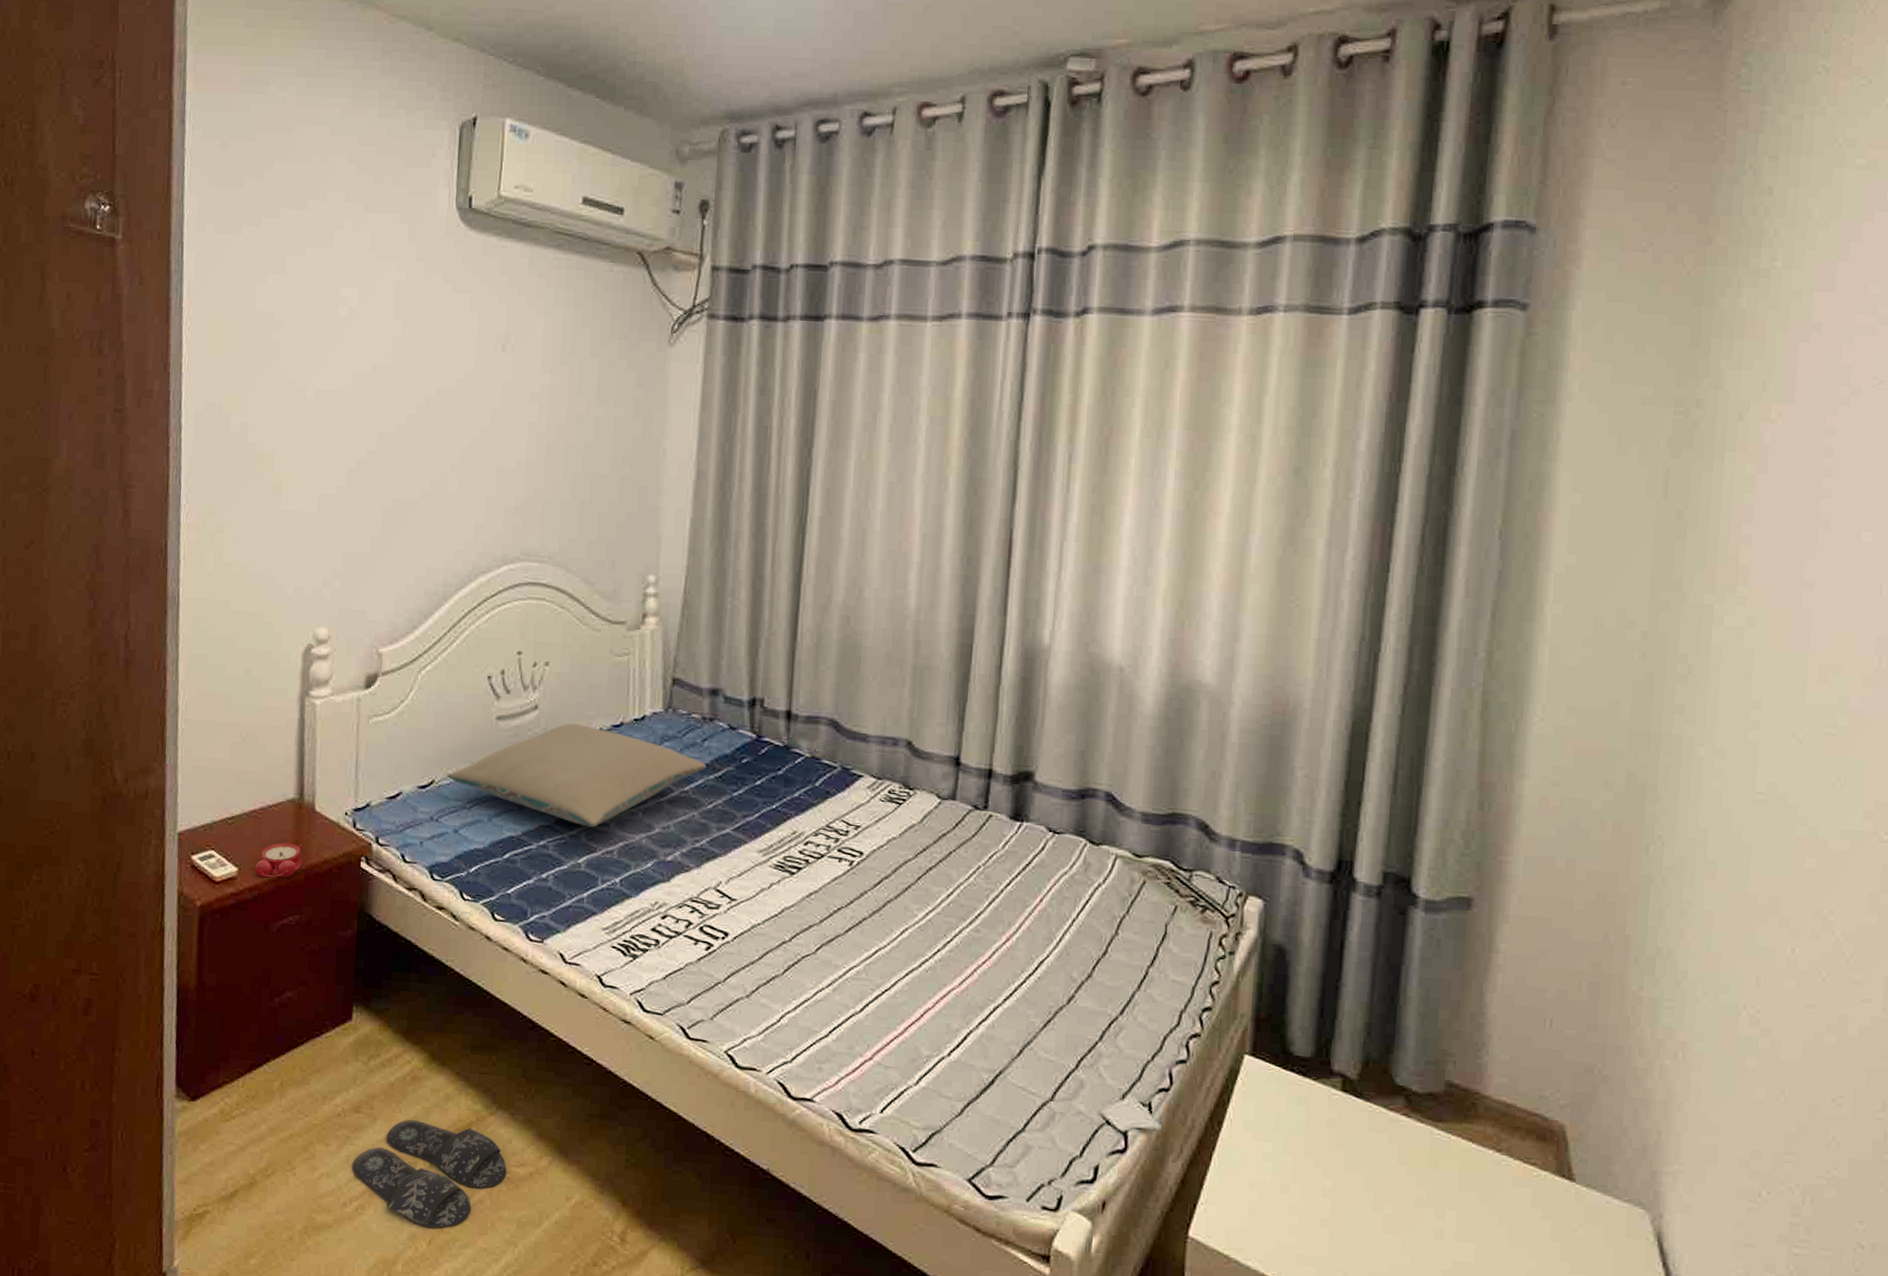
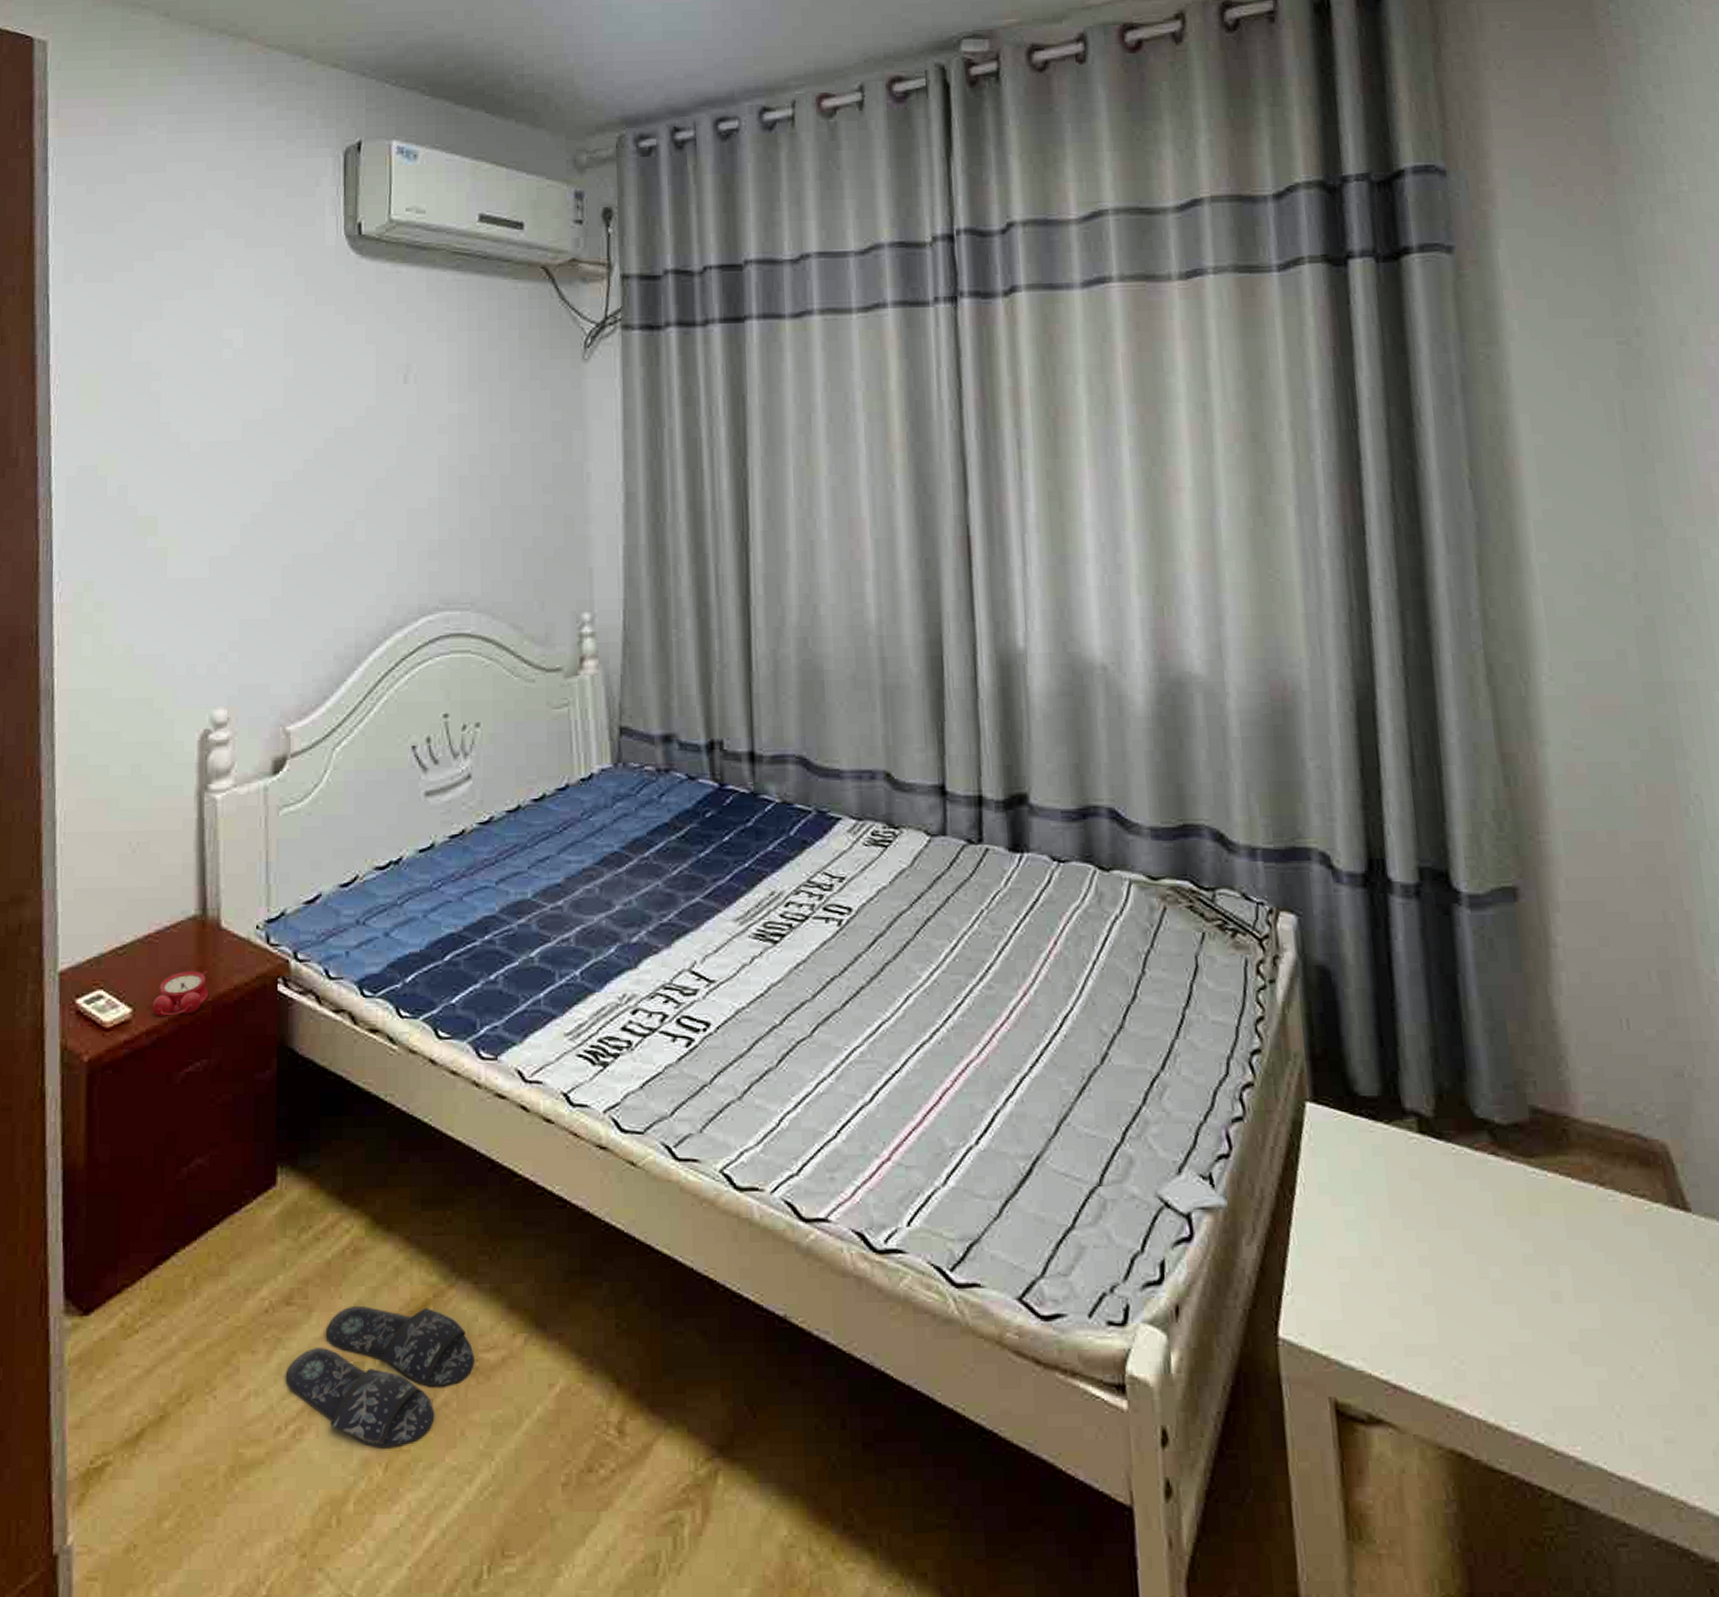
pillow: present [449,723,707,828] -> none [375,791,667,912]

